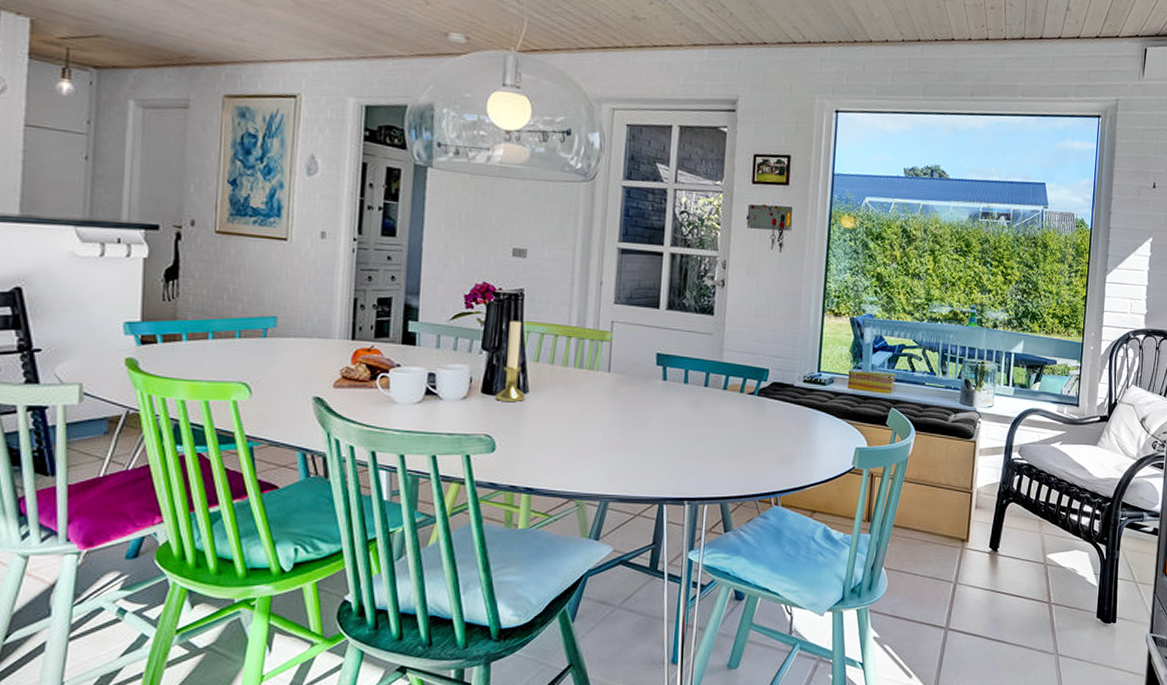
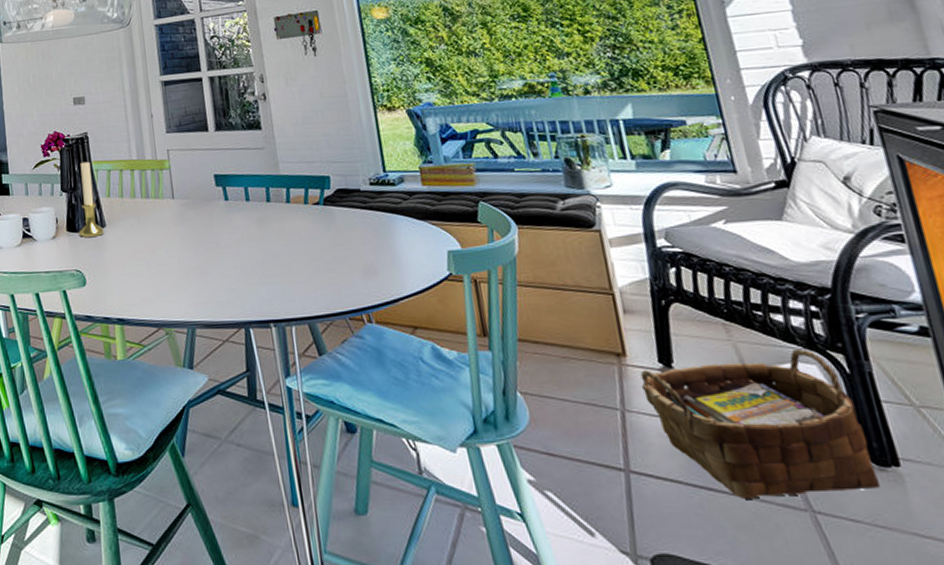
woven basket: none [973,540,1103,647] -> present [640,348,881,499]

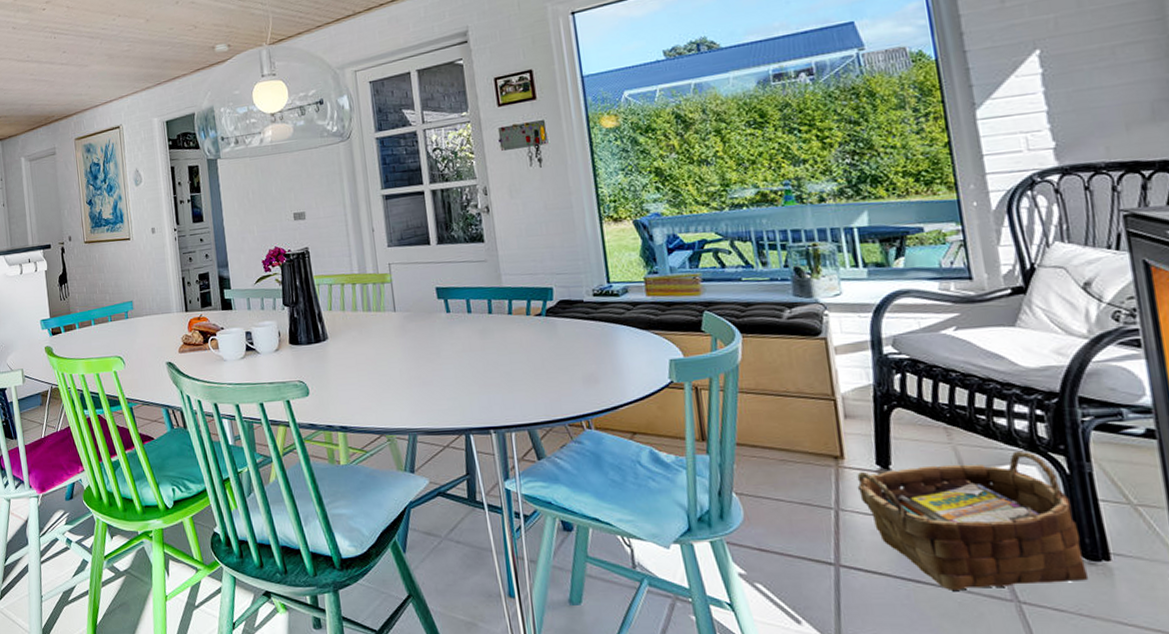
candle holder: present [78,160,105,238] -> none [300,275,327,350]

